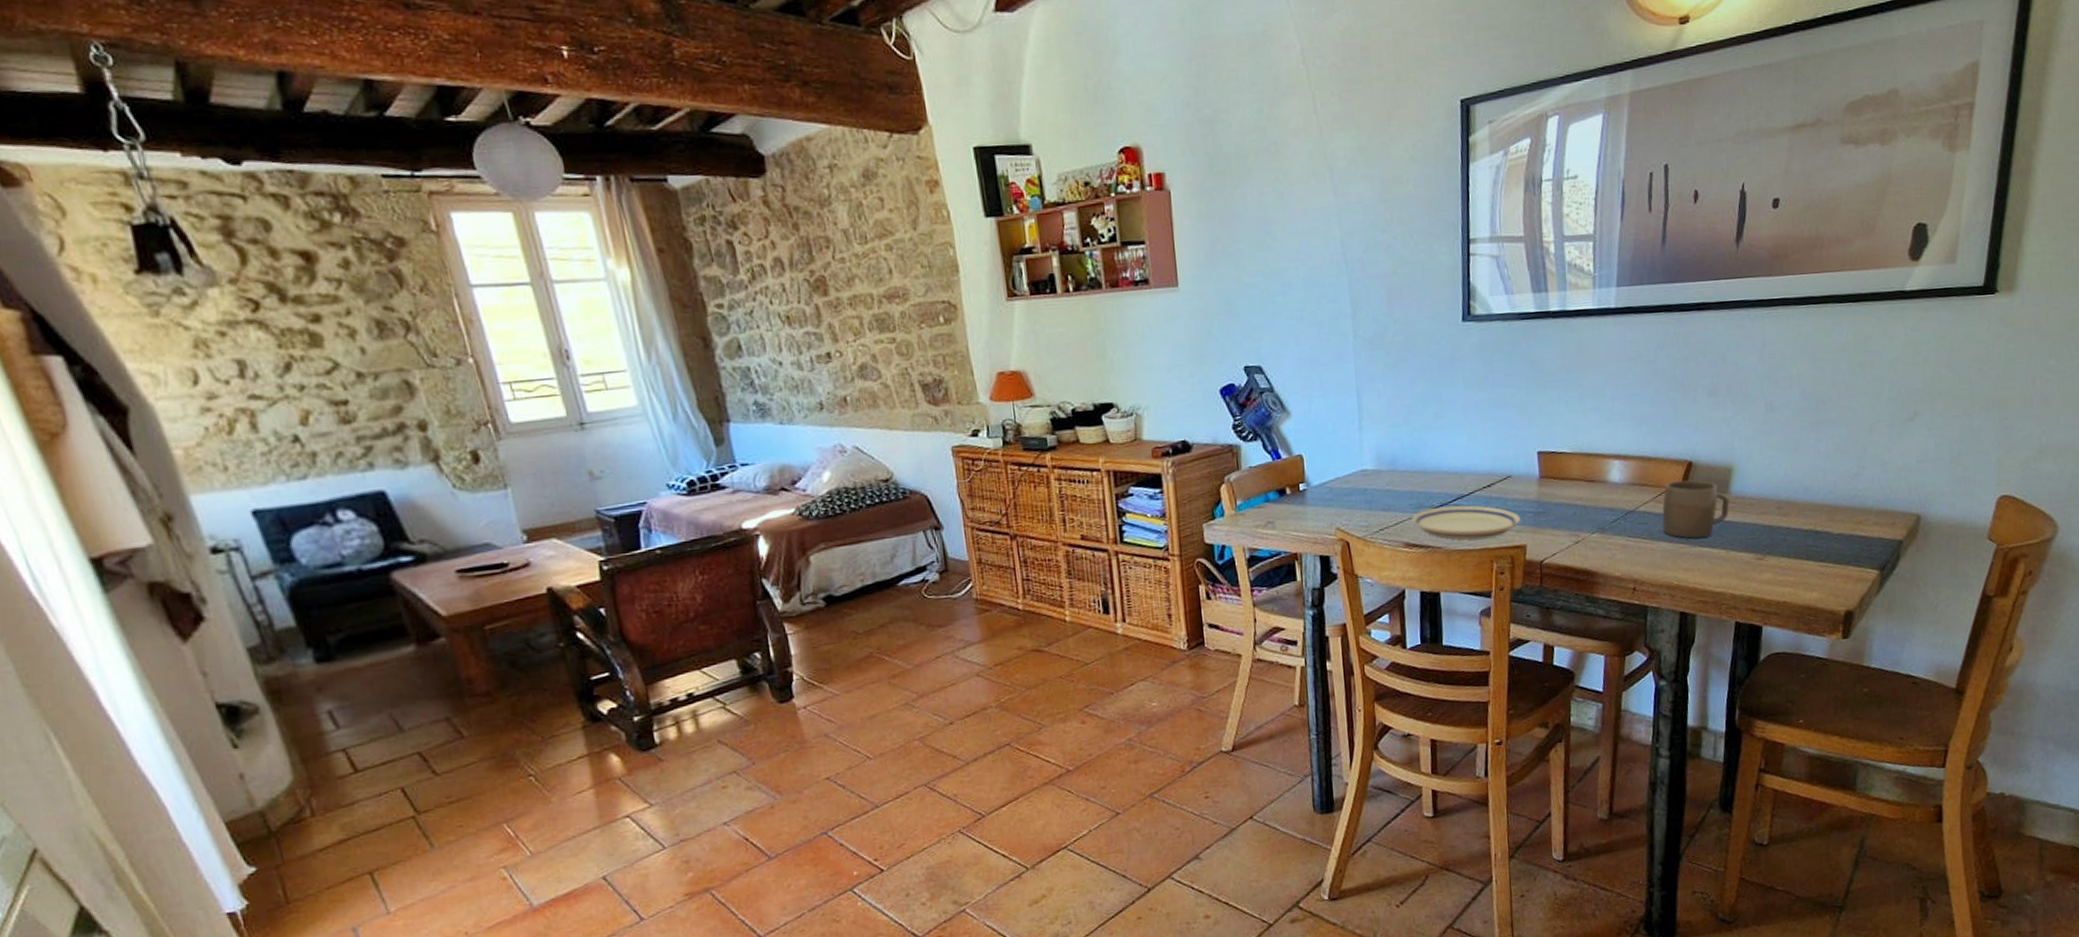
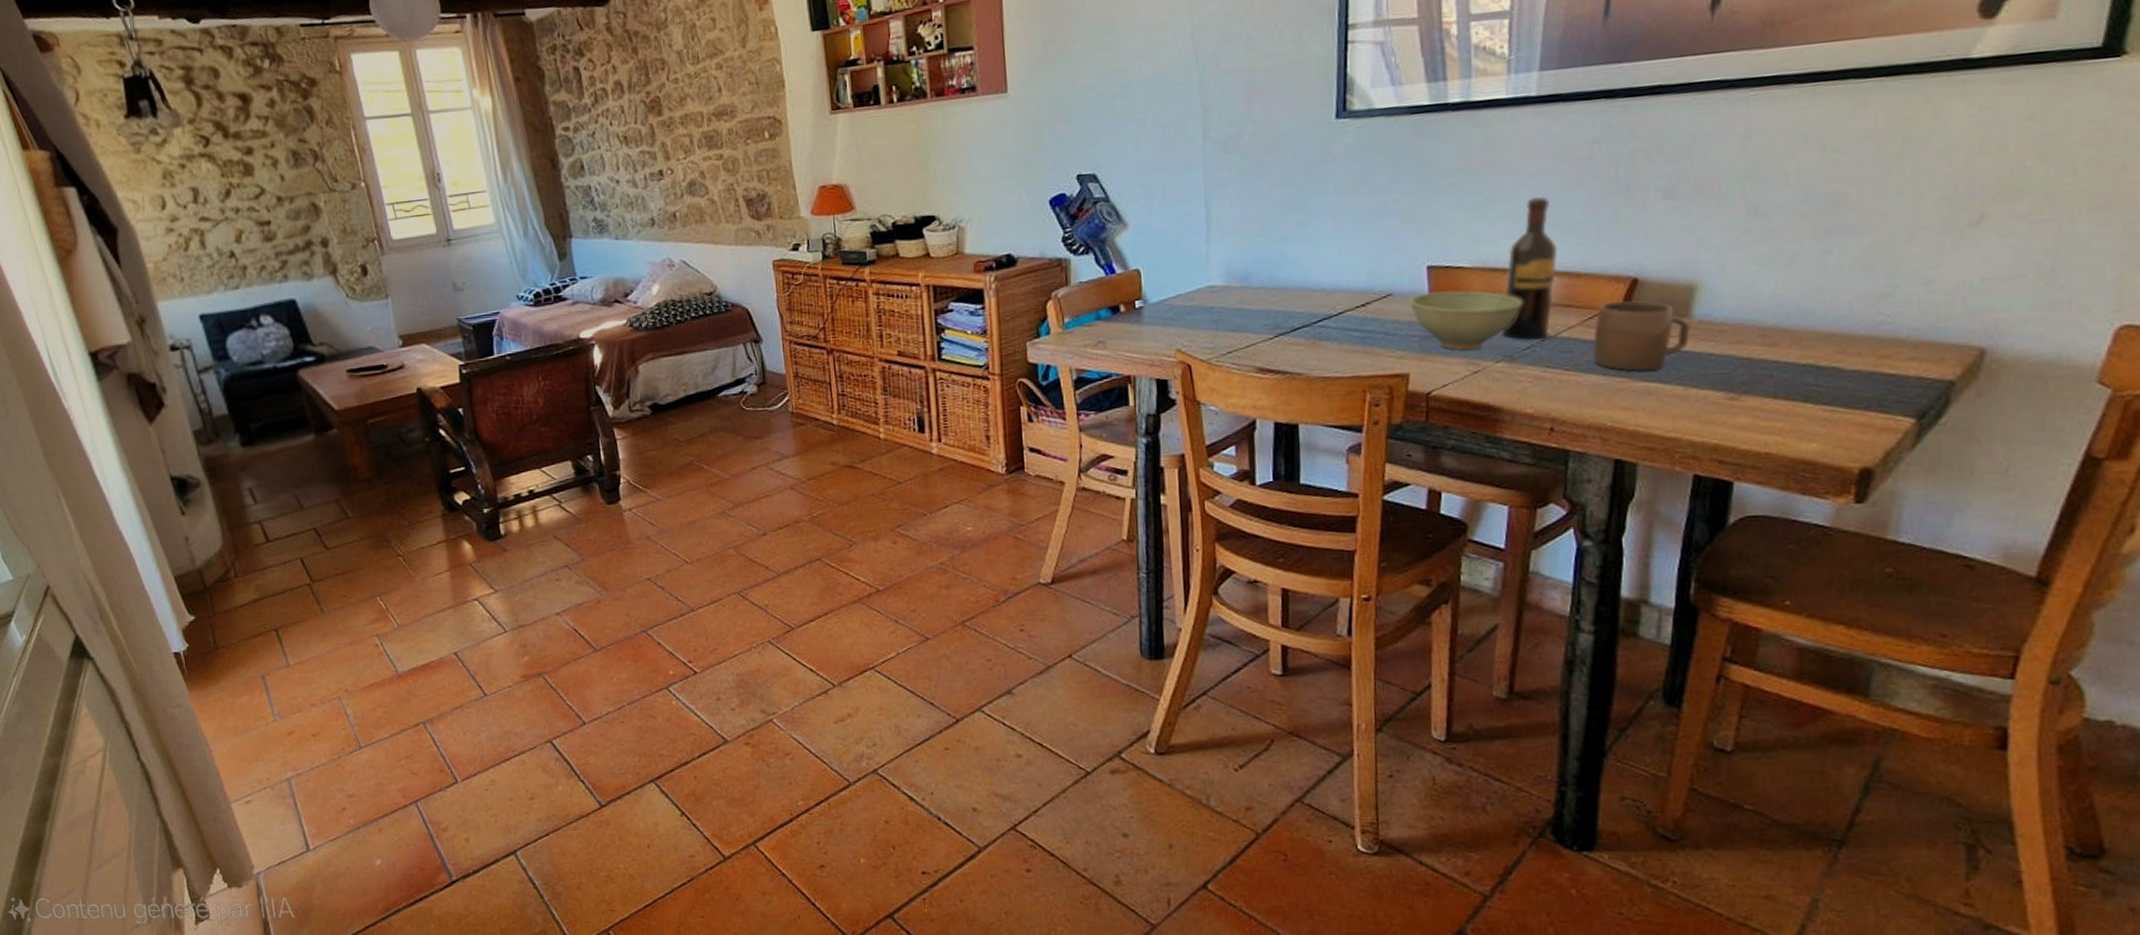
plate: present [1411,505,1520,540] -> none [1266,327,1402,366]
bowl: none [1525,472,1611,524] -> present [1410,290,1524,351]
wine bottle: none [1595,393,1635,514] -> present [1501,197,1558,340]

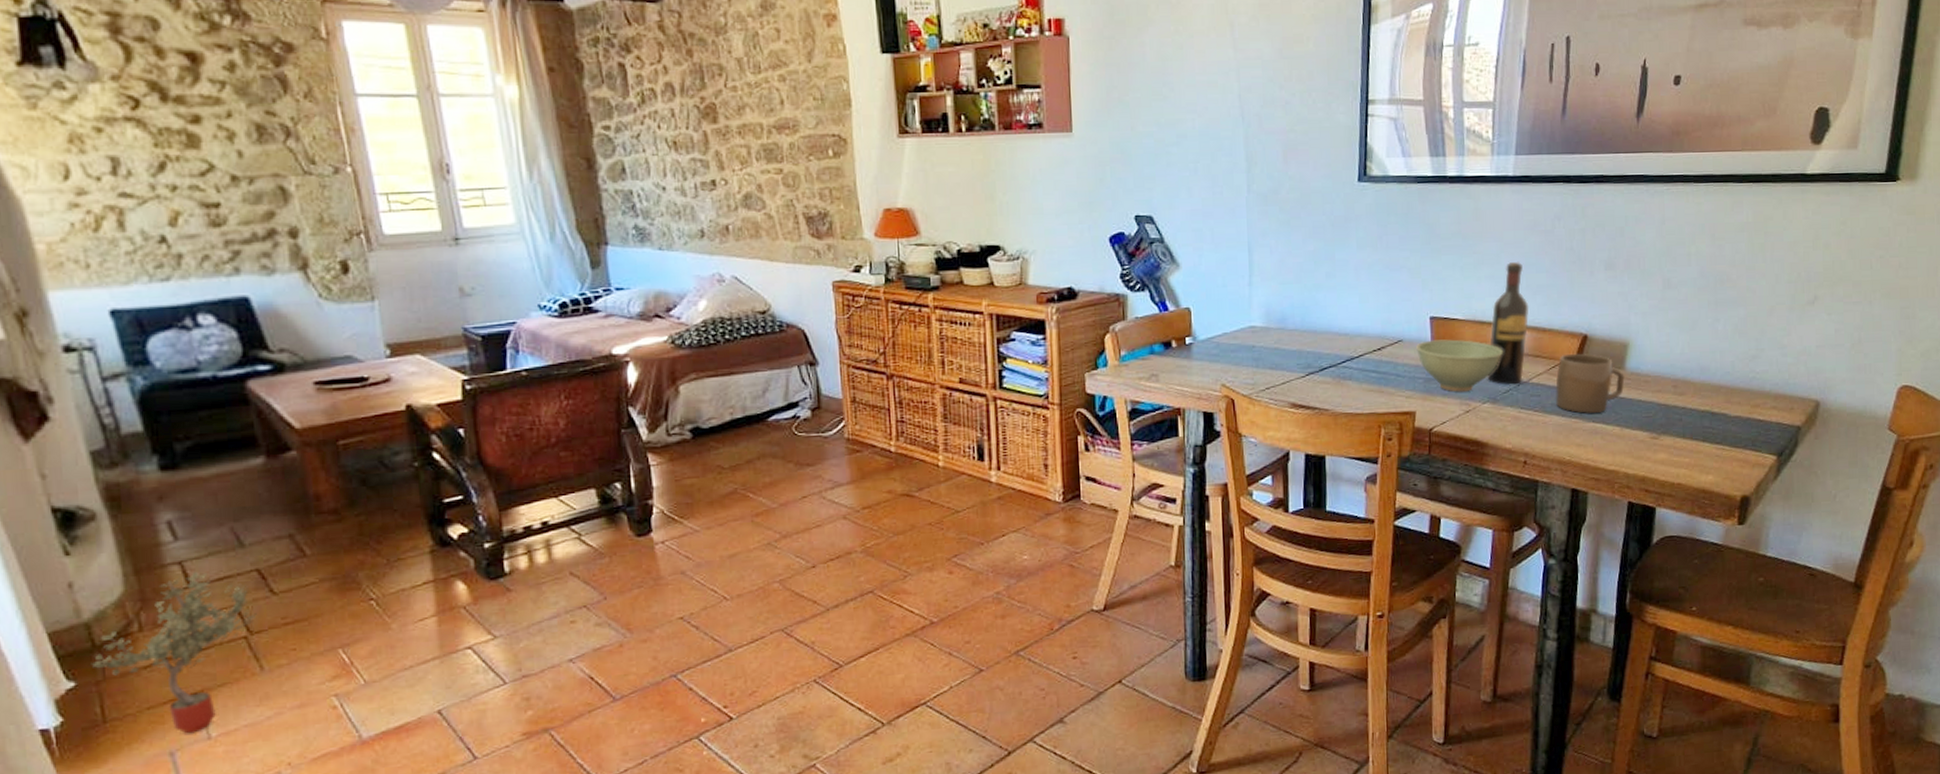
potted tree: none [204,529,316,661] -> present [91,571,257,733]

